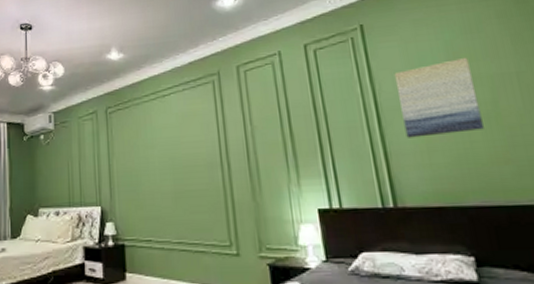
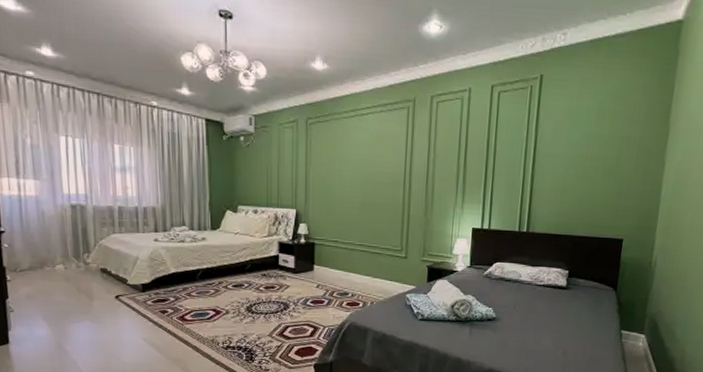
wall art: present [394,57,484,138] -> none [549,118,611,181]

